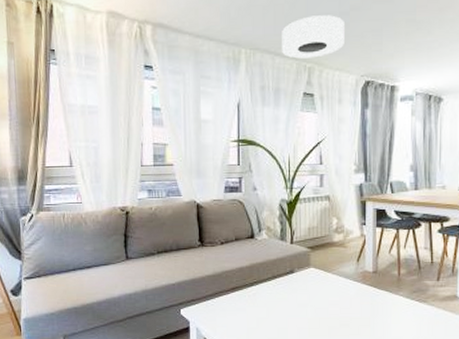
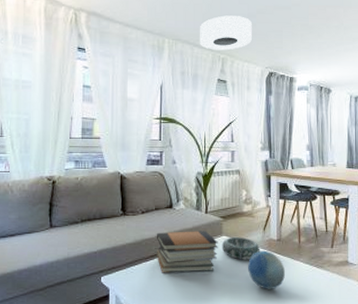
book stack: none [237,262,305,306] -> present [156,231,218,273]
decorative bowl: none [309,269,354,293] -> present [222,237,261,260]
decorative ball: none [339,283,381,325] -> present [248,250,285,289]

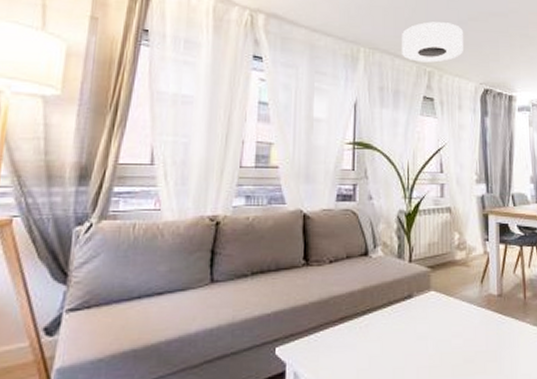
book stack: present [156,231,218,273] -> none [347,284,425,341]
decorative bowl: present [222,237,261,260] -> none [429,293,478,322]
decorative ball: present [248,250,285,289] -> none [463,309,508,360]

